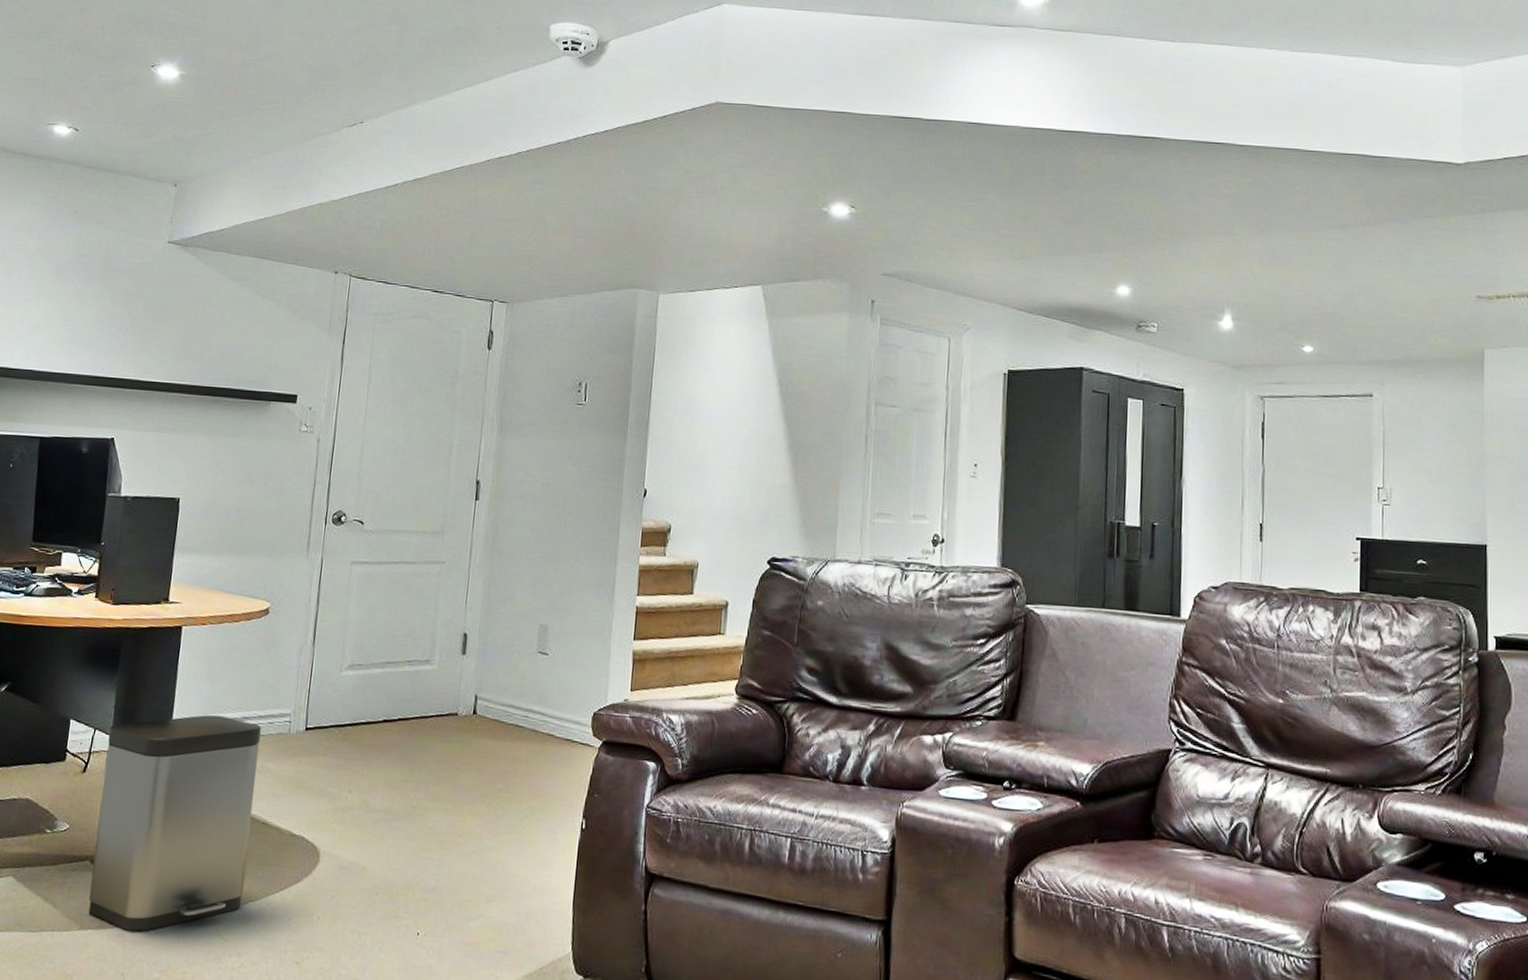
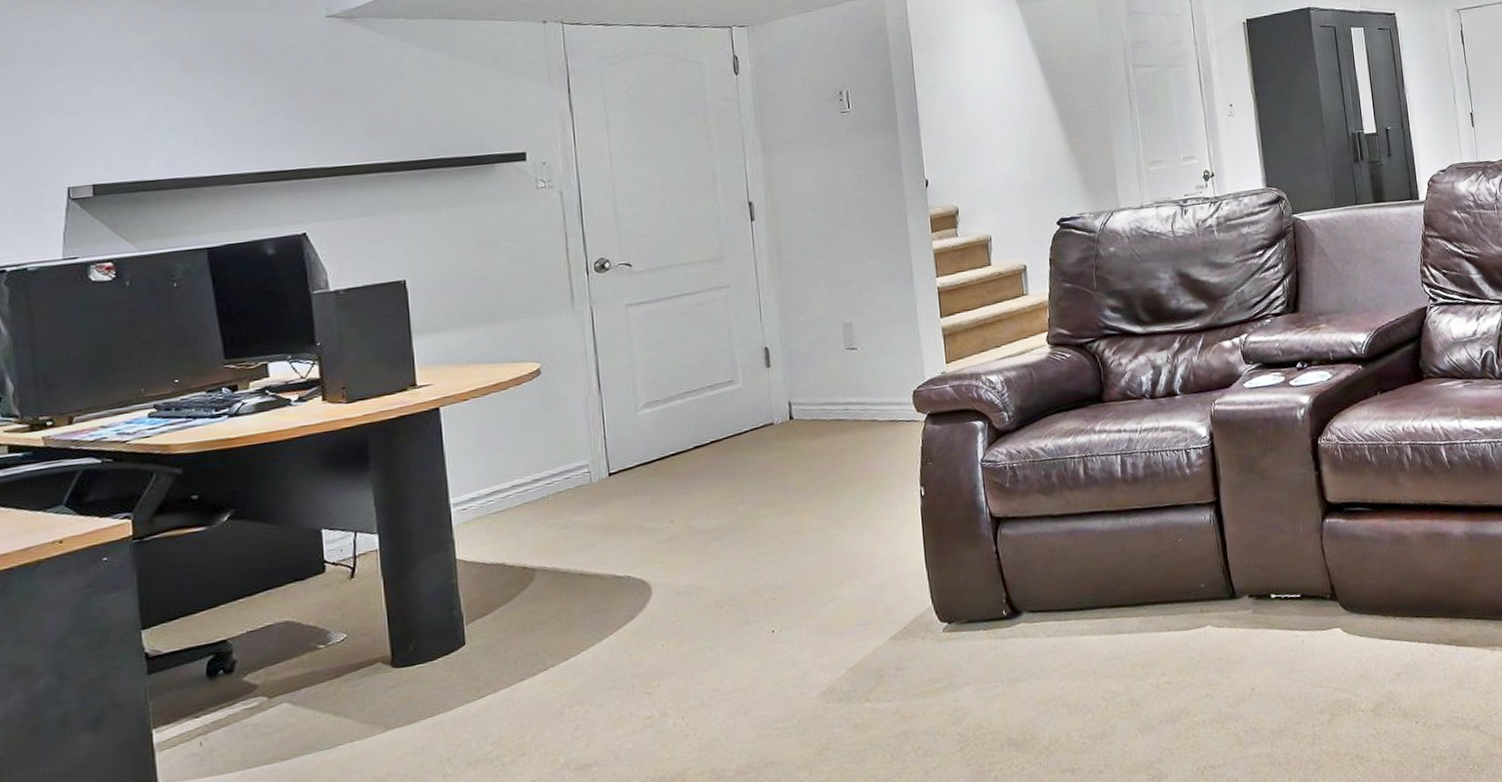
pedal bin: present [88,715,261,932] -> none [373,482,572,717]

